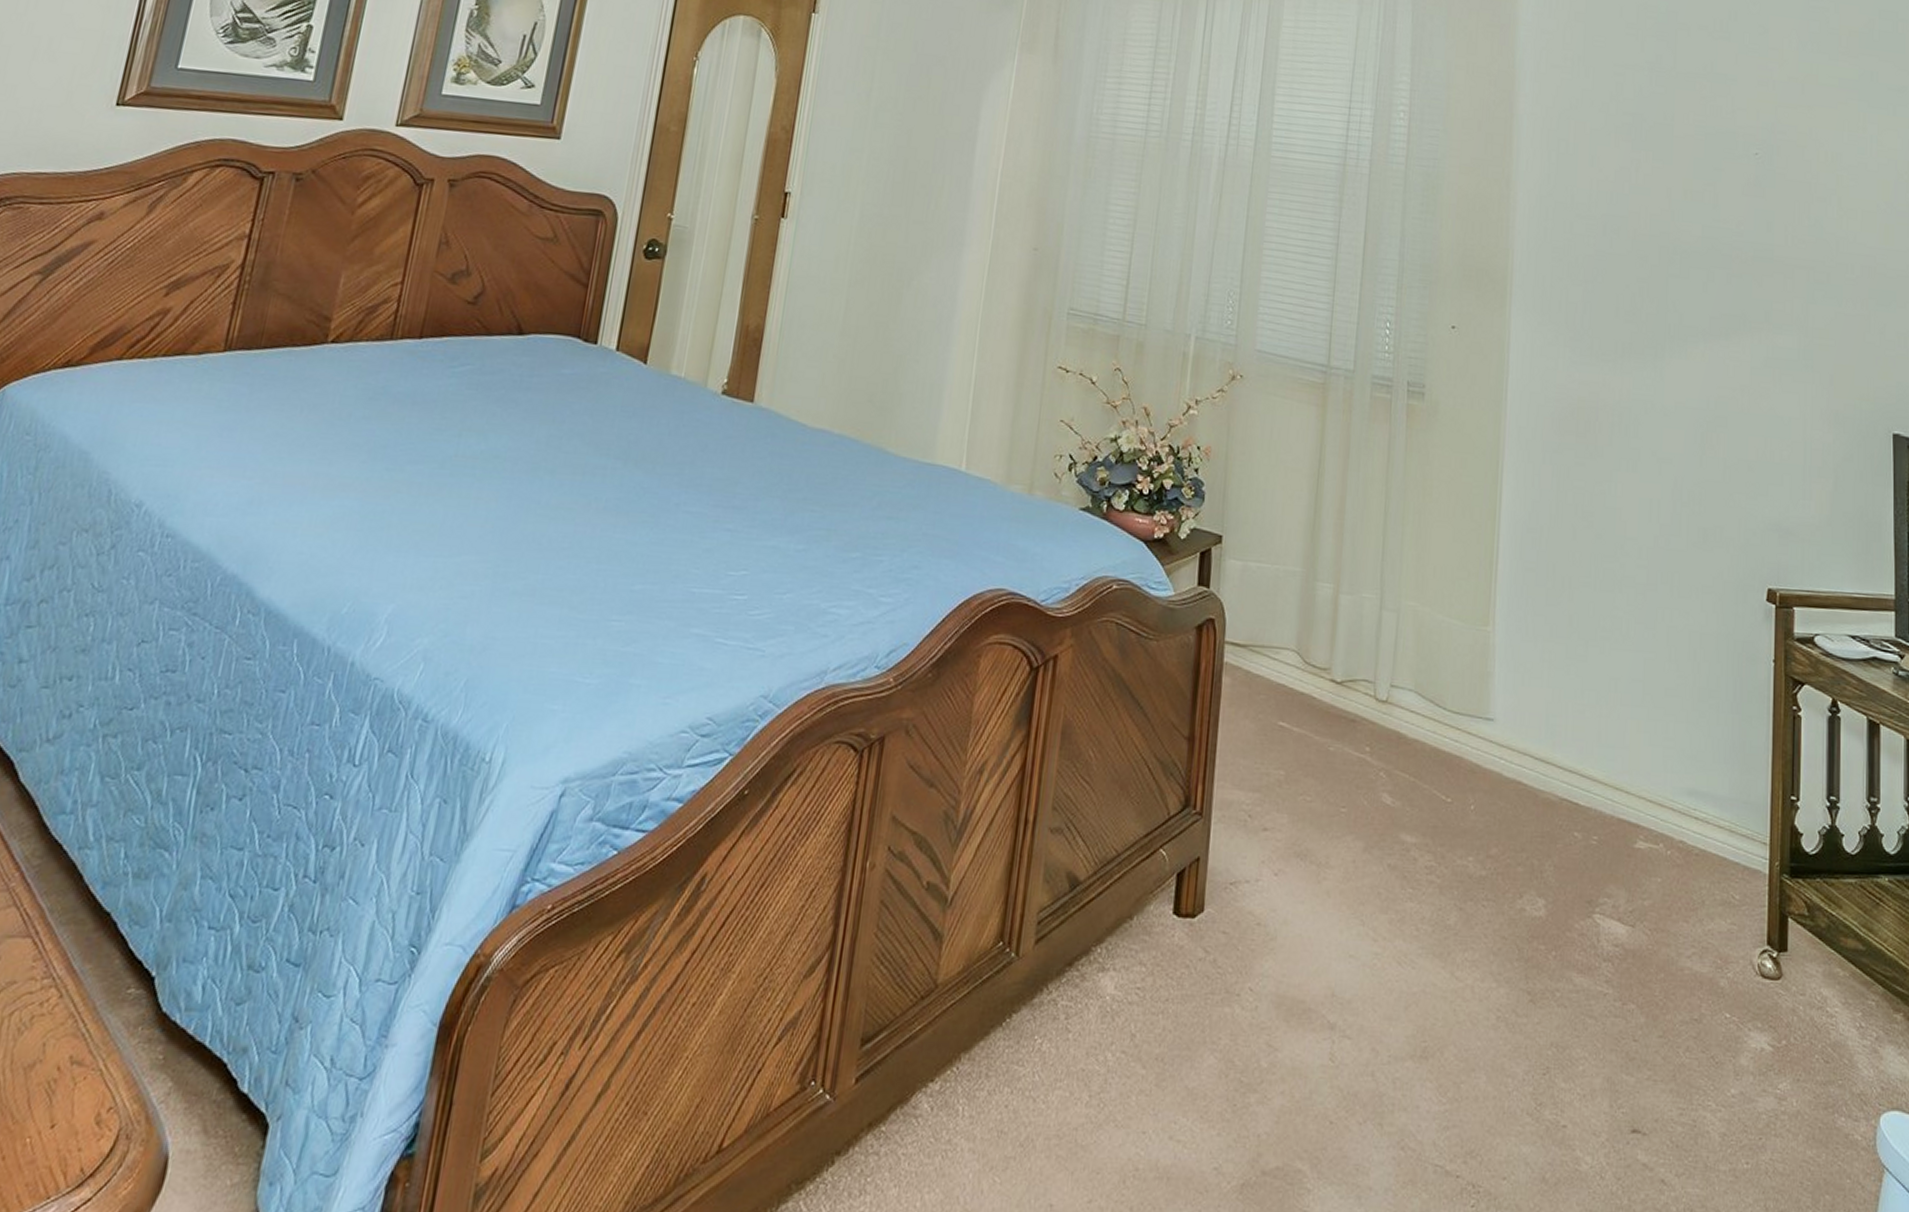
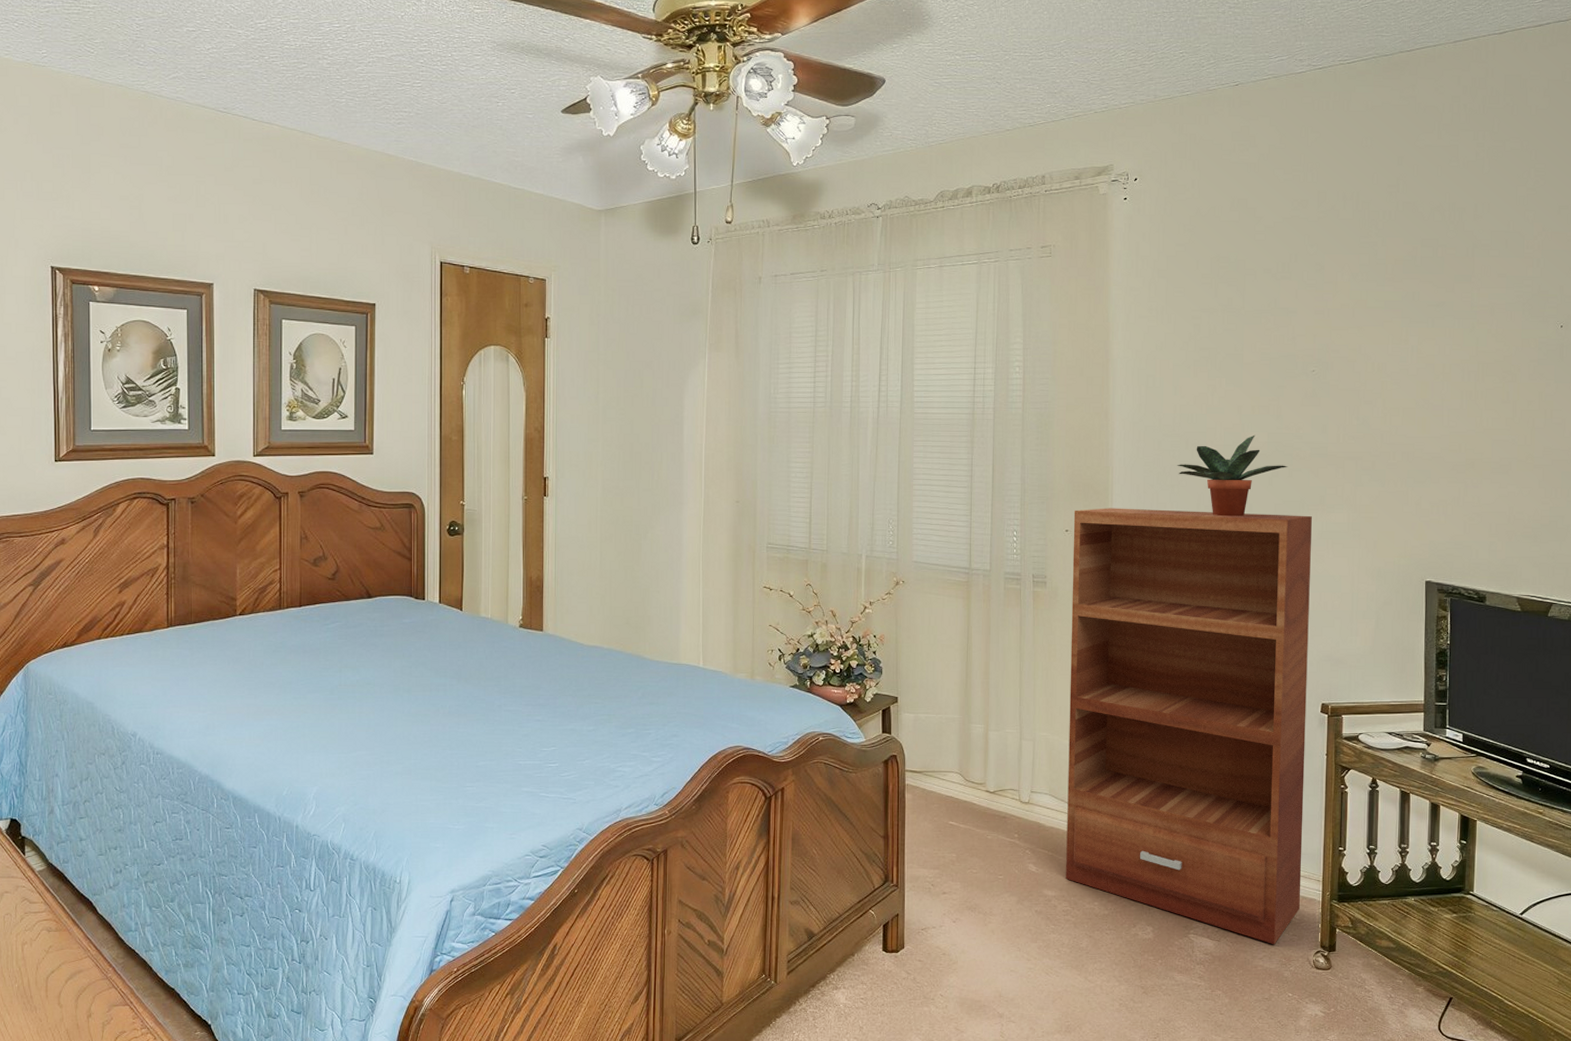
bookshelf: none [1431,300,1755,937] -> present [1066,508,1312,945]
potted plant: none [1592,226,1727,329] -> present [1177,435,1288,517]

